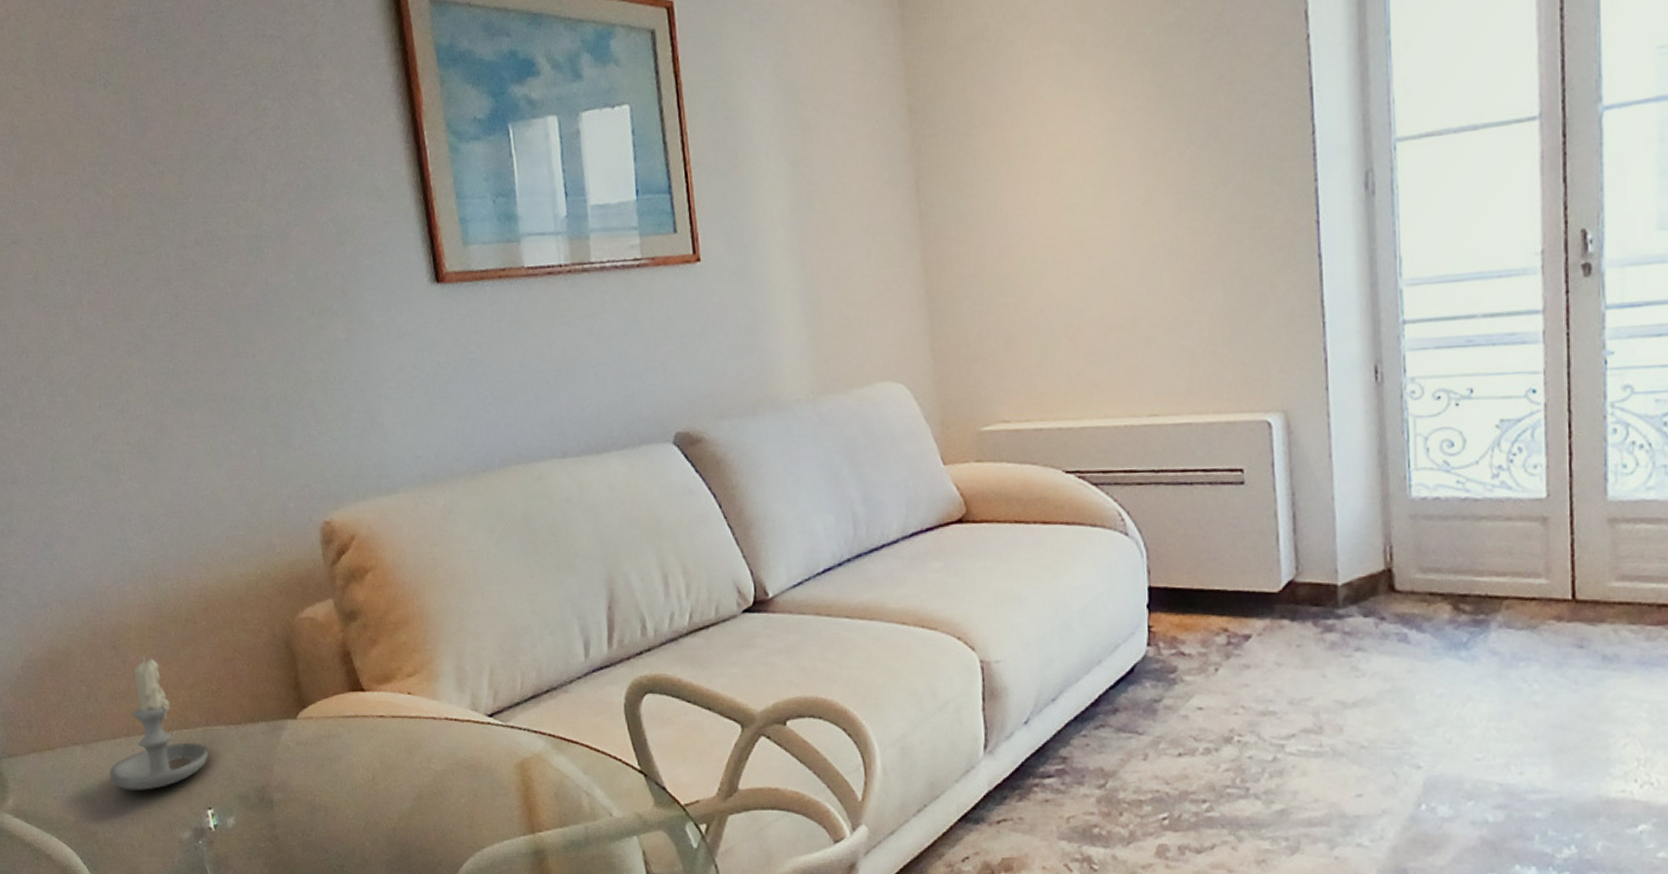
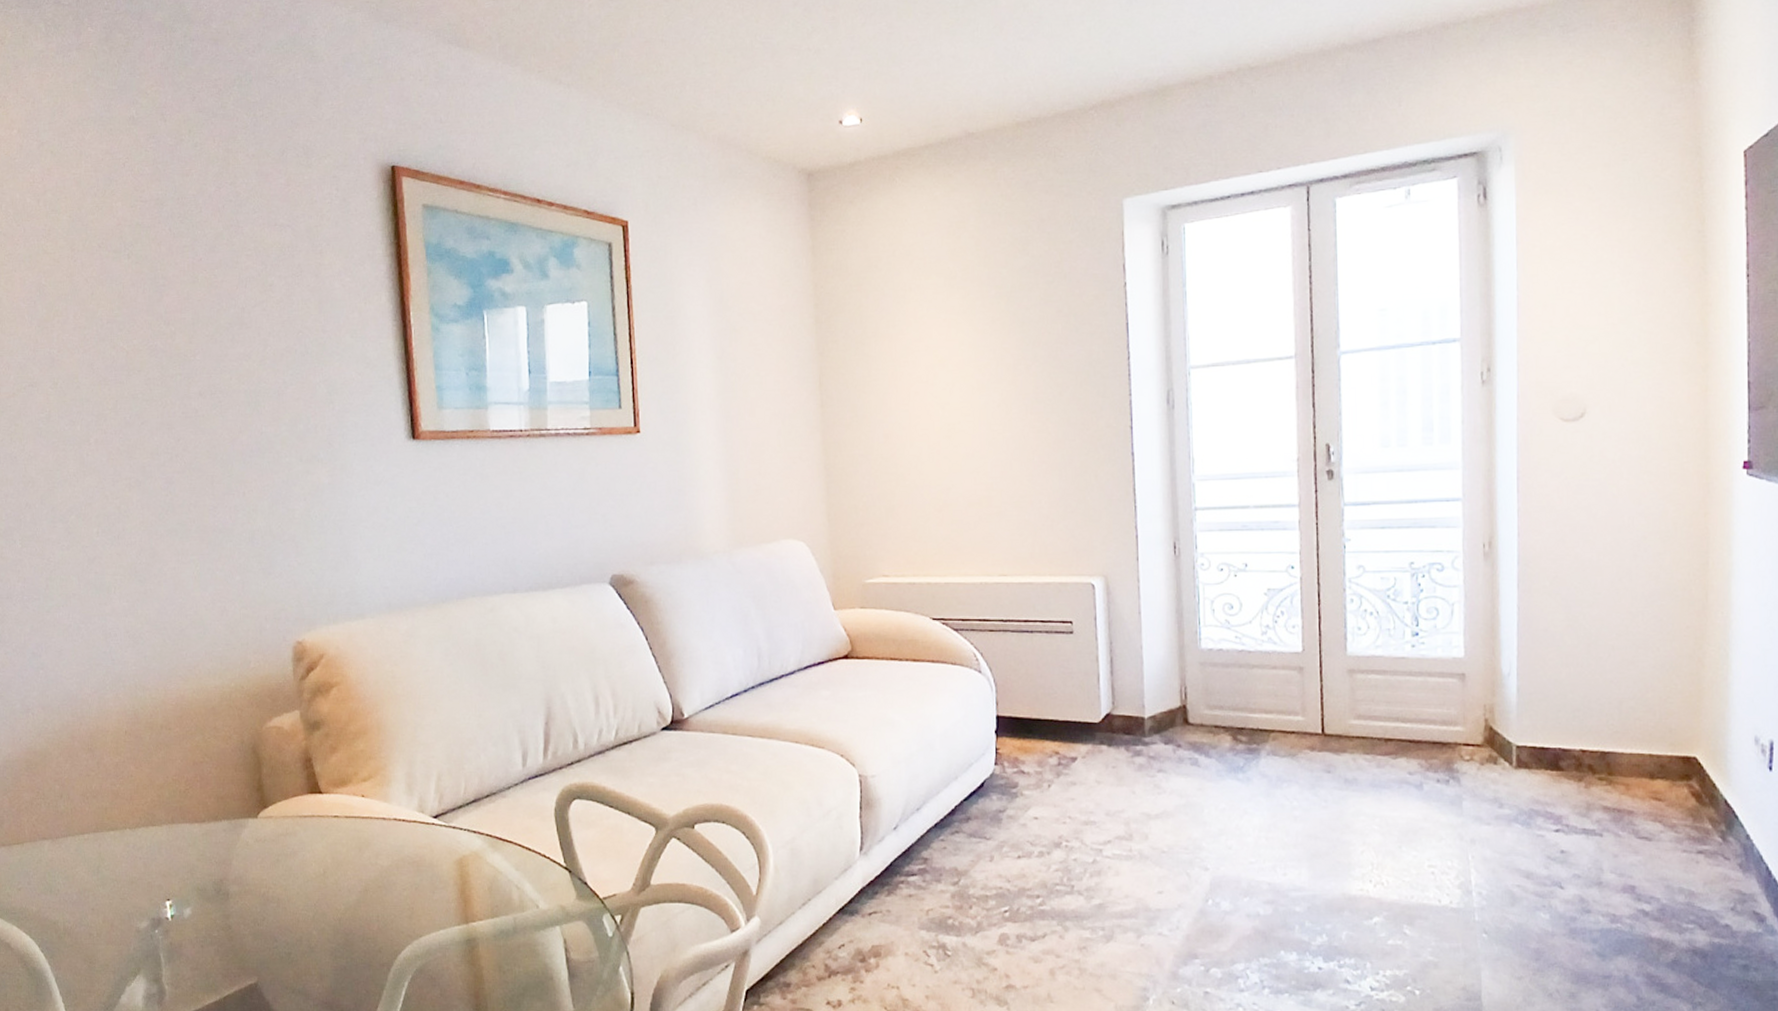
candle: present [109,656,209,790] -> none [74,758,172,883]

